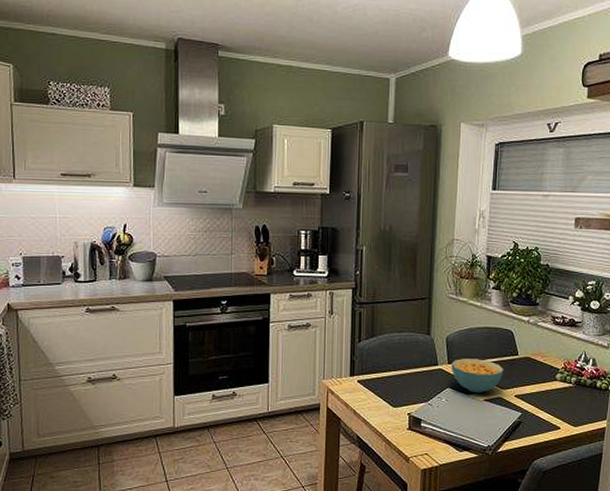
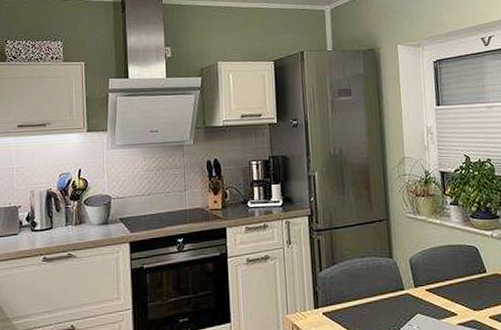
cereal bowl: present [451,358,504,394] -> none [418,279,474,318]

